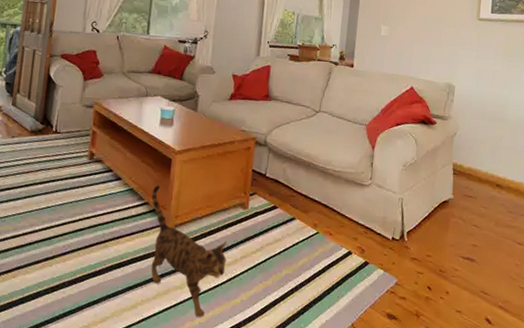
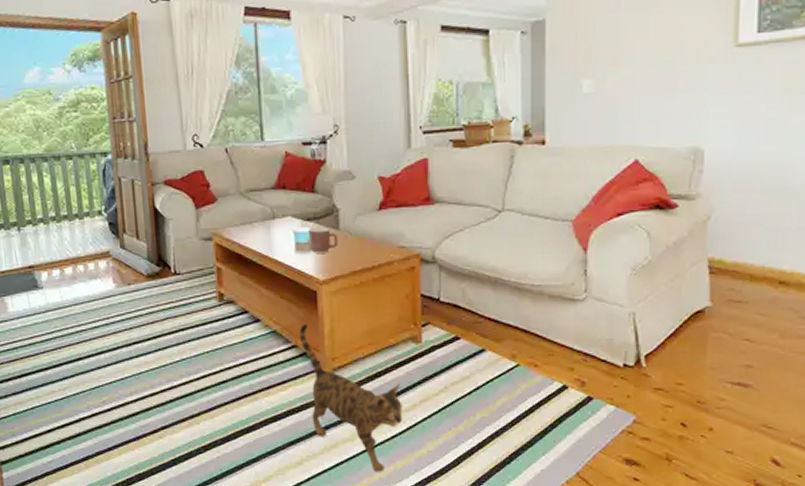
mug: none [172,107,195,129] -> present [309,227,338,253]

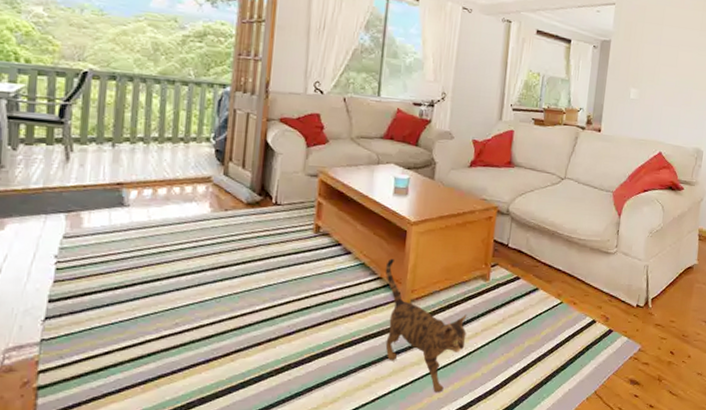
mug: present [309,227,338,253] -> none [406,175,432,198]

